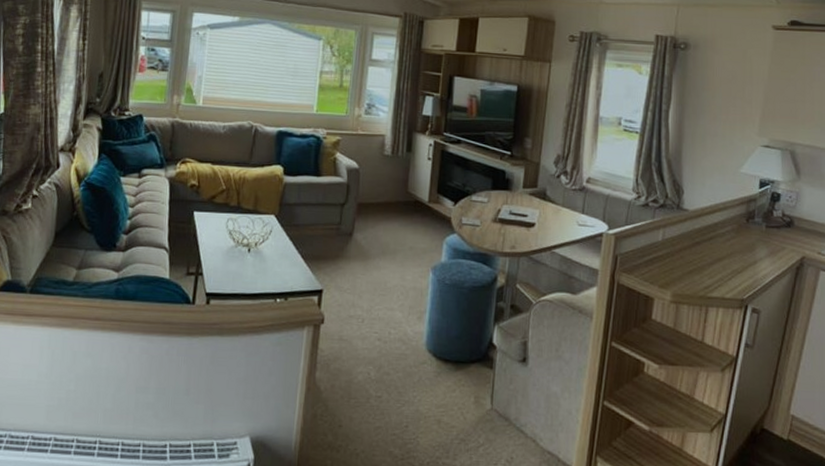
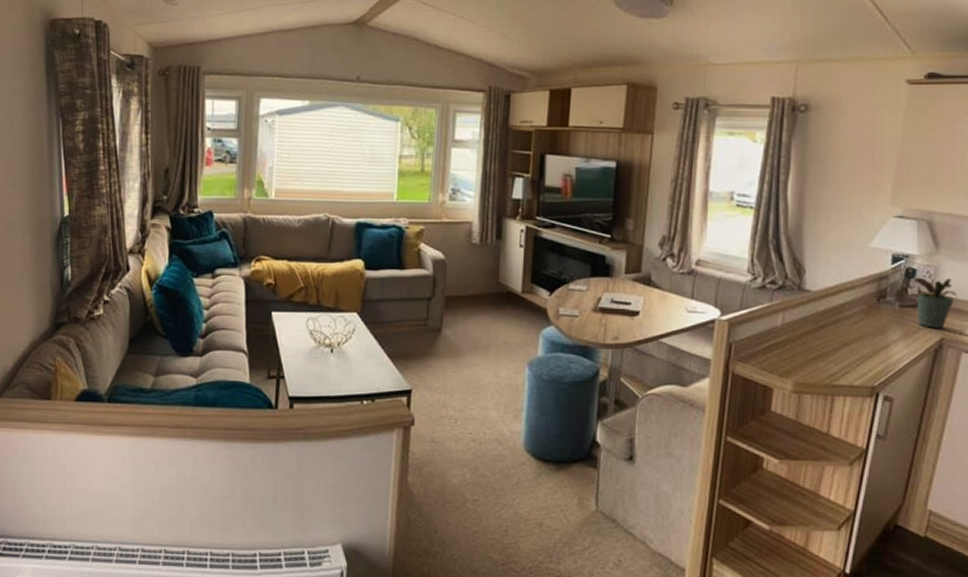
potted plant: none [778,195,816,248] -> present [913,270,957,328]

